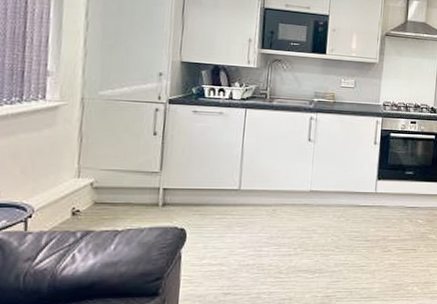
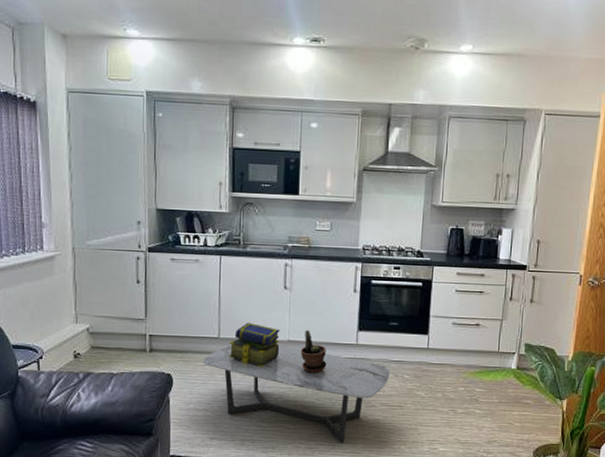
coffee table: none [220,195,406,289] -> present [202,344,390,443]
stack of books: none [248,174,303,219] -> present [229,323,280,368]
potted plant: none [321,179,347,222] -> present [300,329,327,374]

